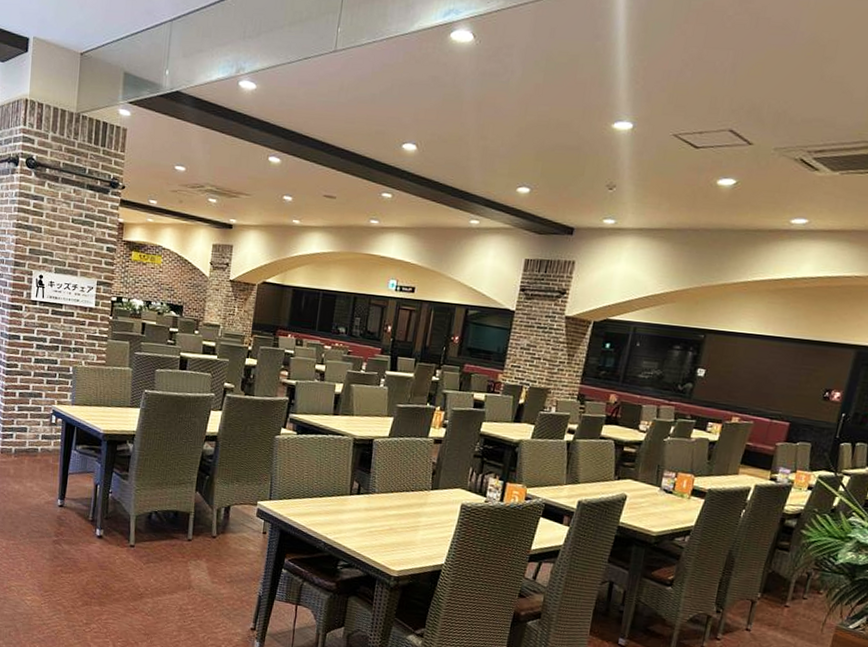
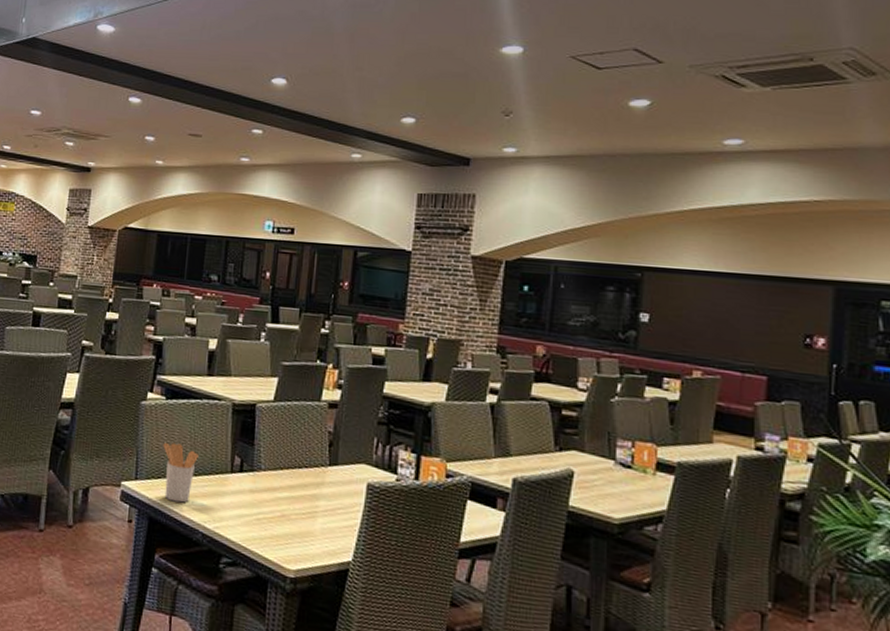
utensil holder: none [293,469,323,519] -> present [163,442,199,503]

